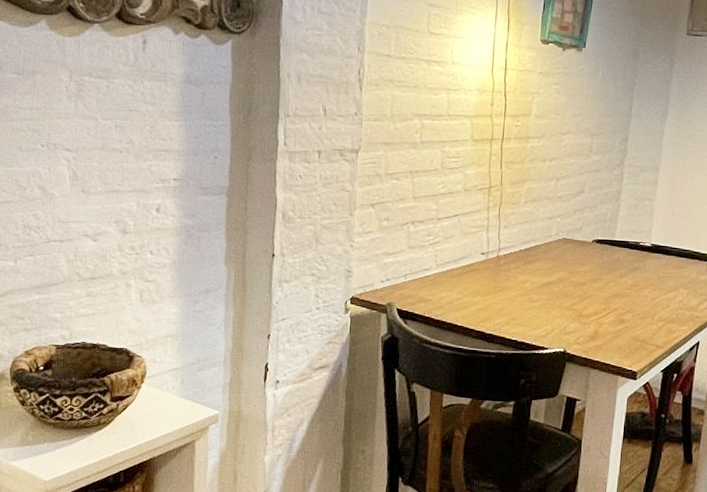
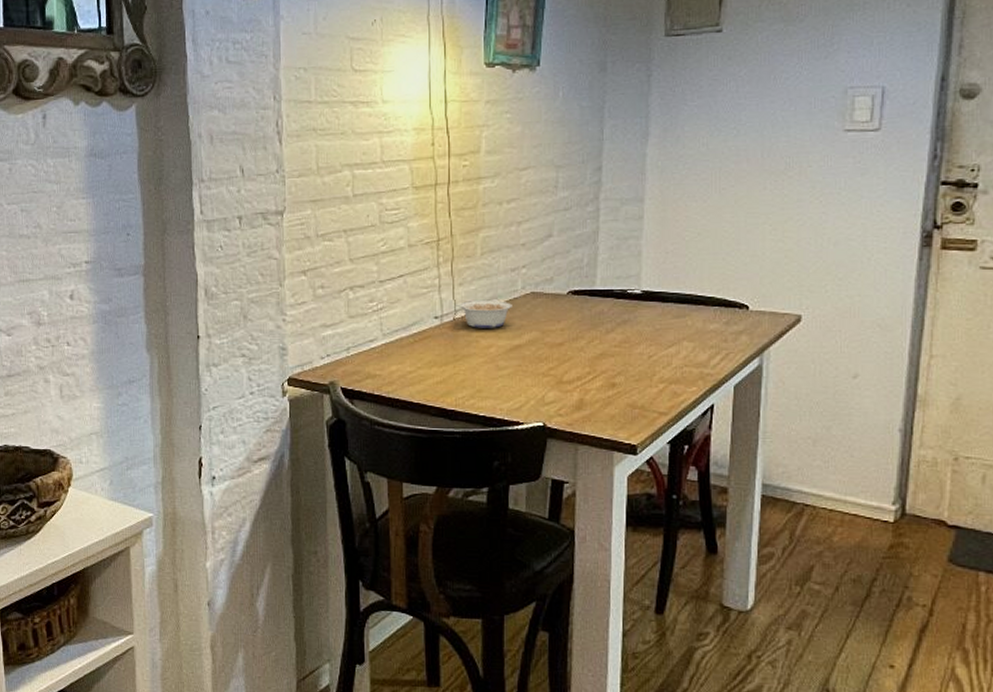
legume: none [499,241,547,266] -> present [454,301,512,328]

